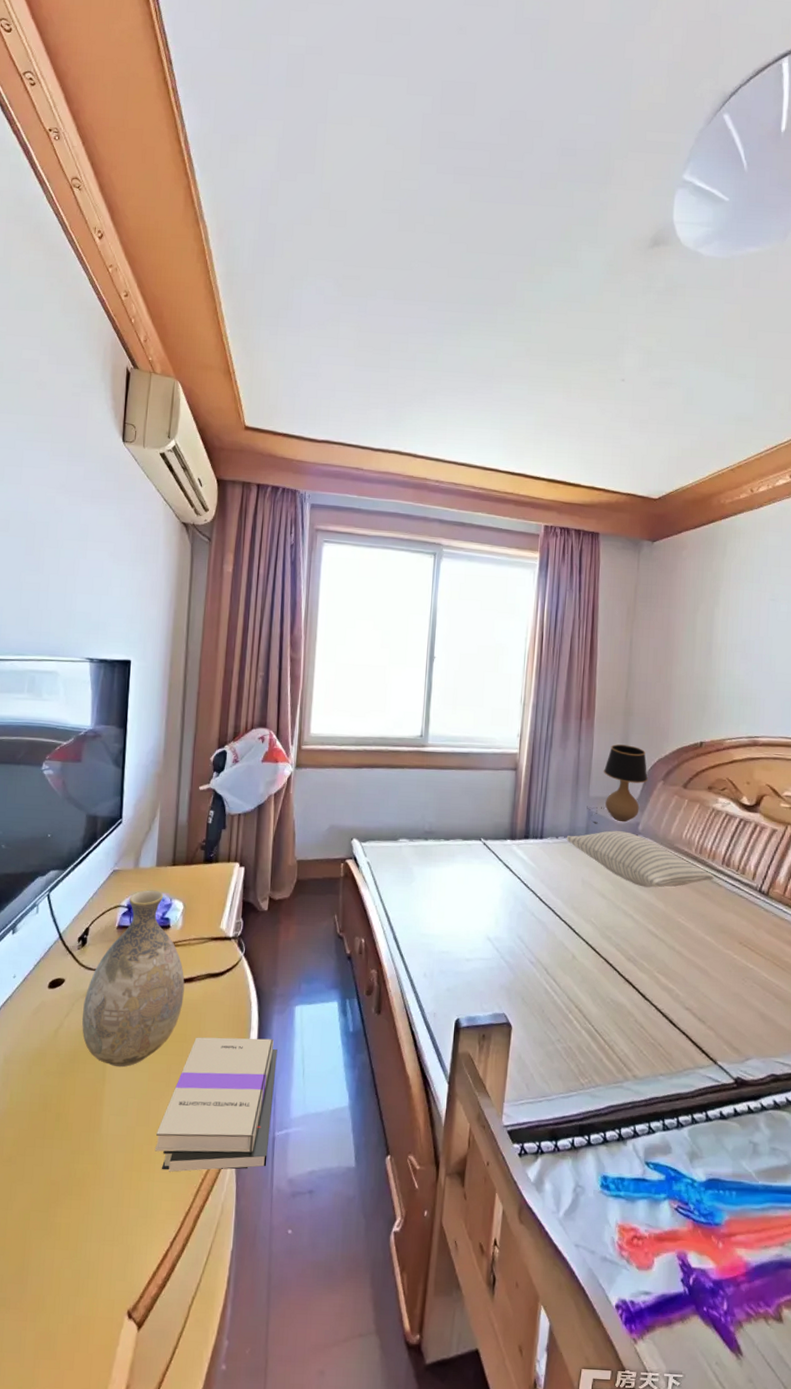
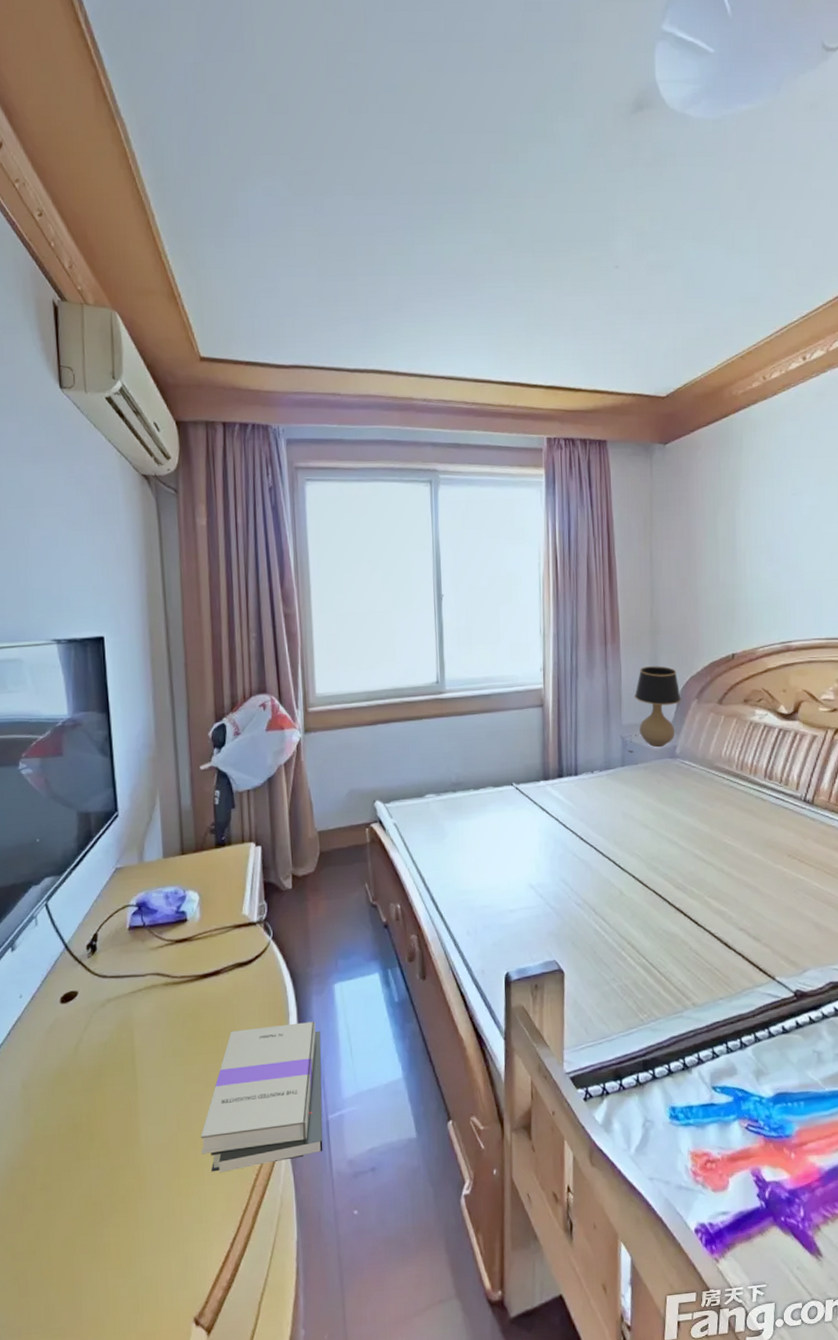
vase: present [81,890,185,1068] -> none [102,883,212,1075]
pillow: present [566,830,714,888] -> none [602,757,758,812]

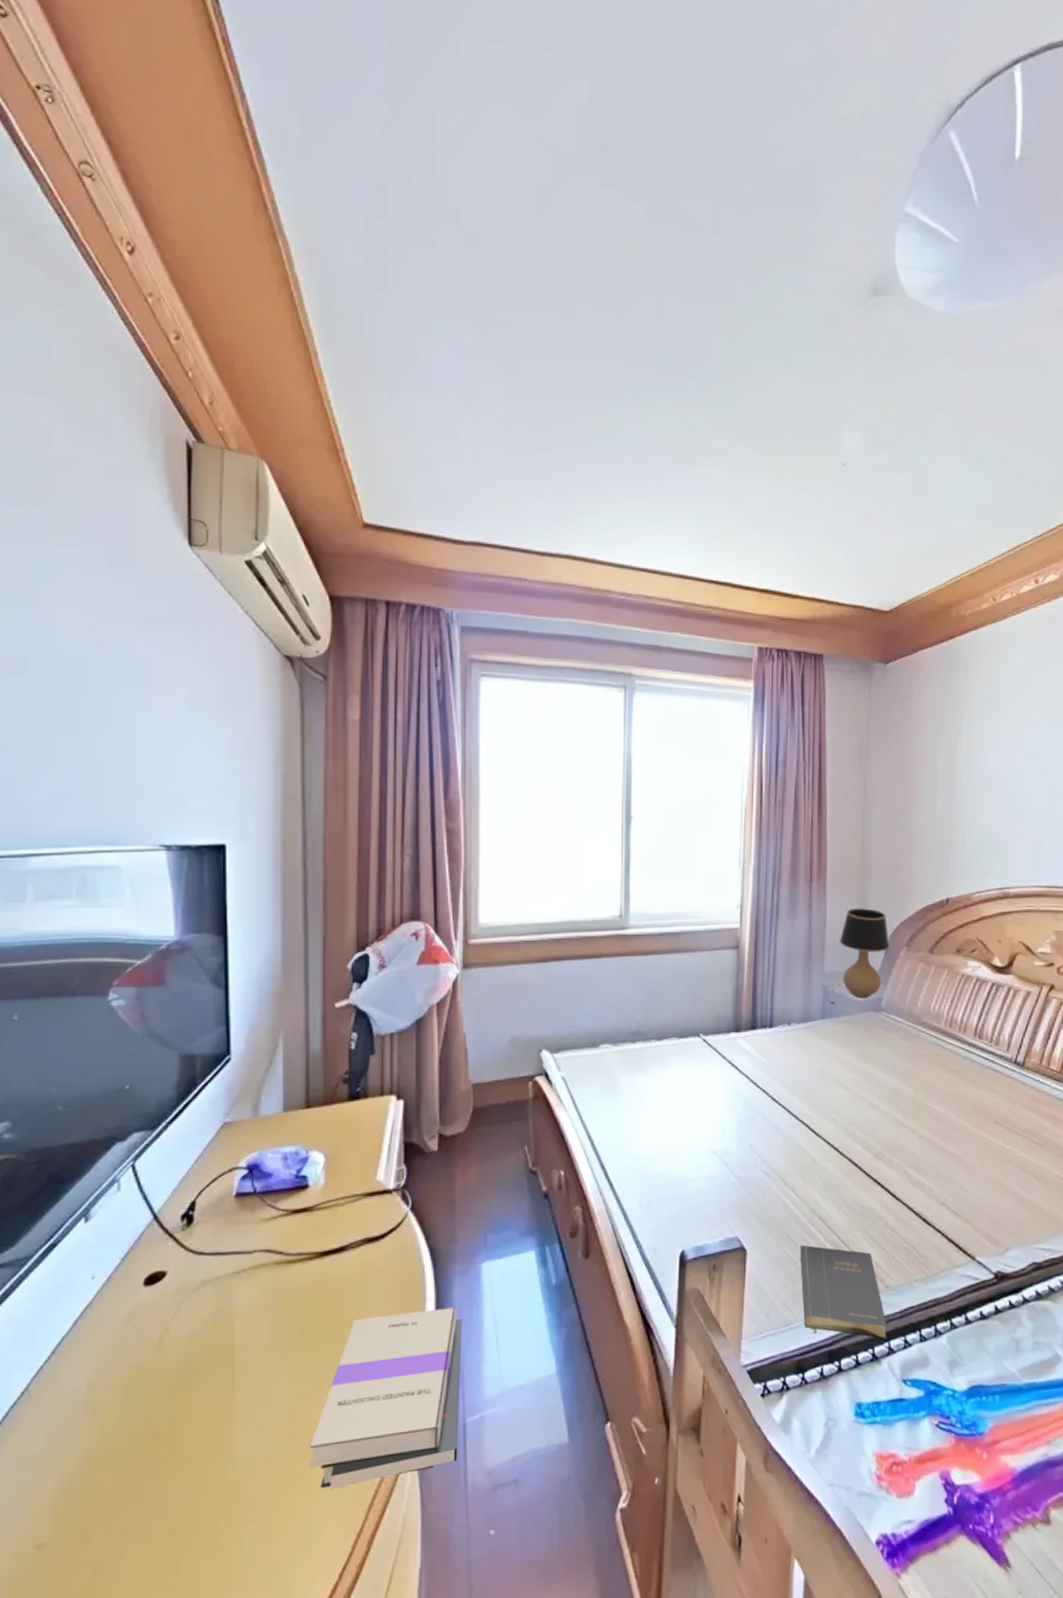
book: none [613,967,696,1051] -> present [800,1245,887,1339]

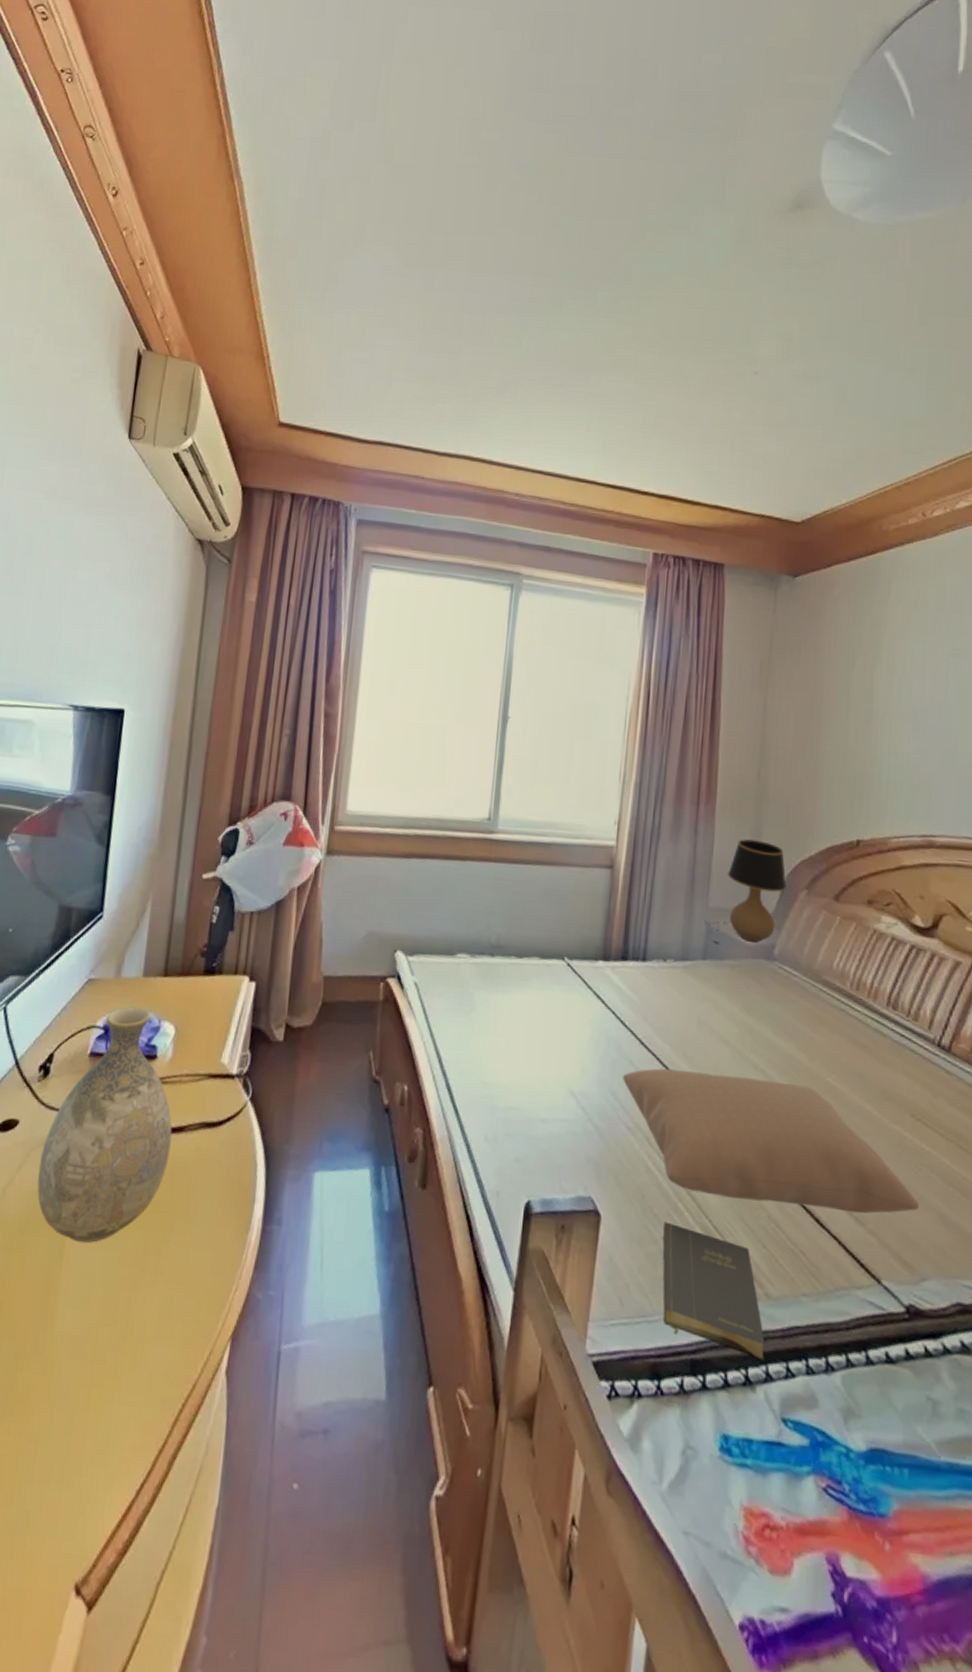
vase: none [195,1142,334,1372] -> present [37,1006,172,1244]
books: present [309,1307,462,1489] -> none [122,1207,289,1394]
cushion: none [759,1113,1004,1216] -> present [623,1068,920,1214]

